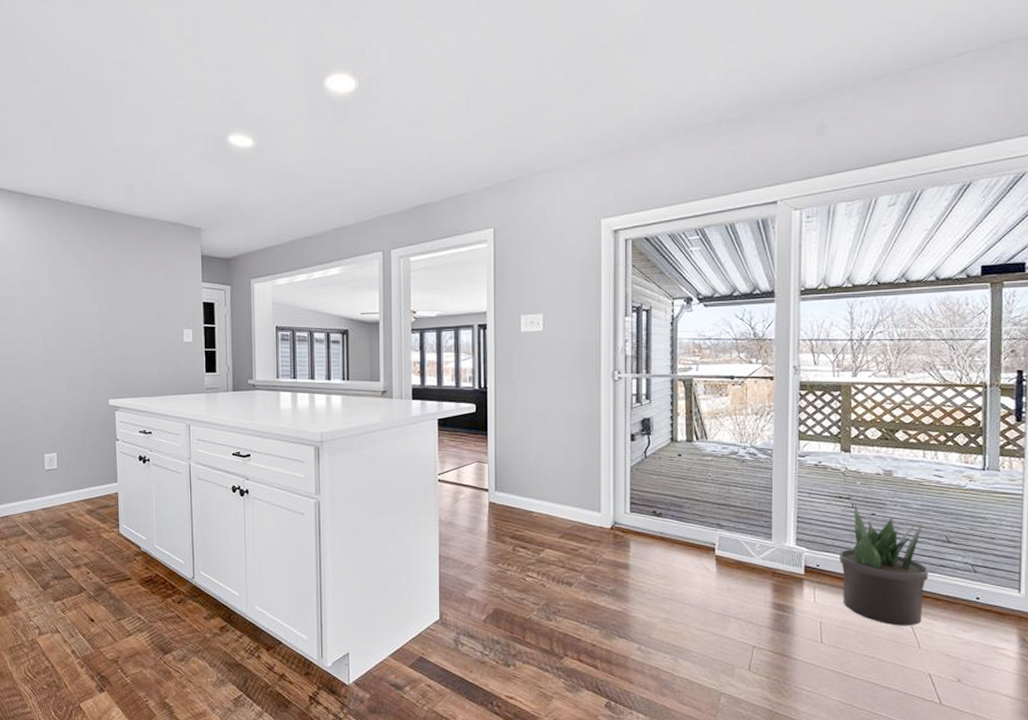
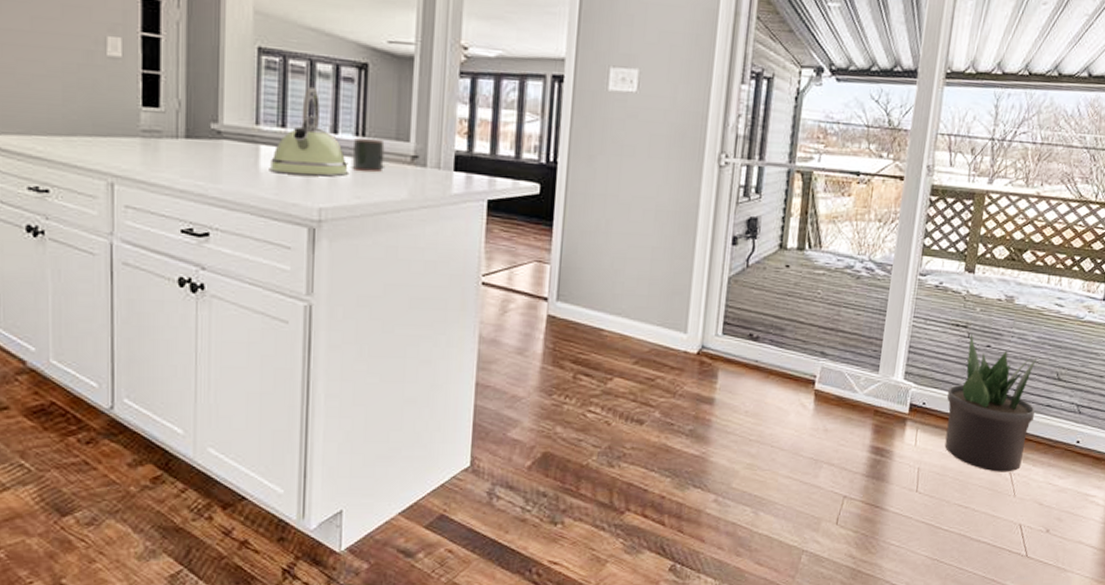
kettle: none [286,349,339,411] -> present [269,86,348,177]
mug: none [341,382,363,405] -> present [352,138,385,173]

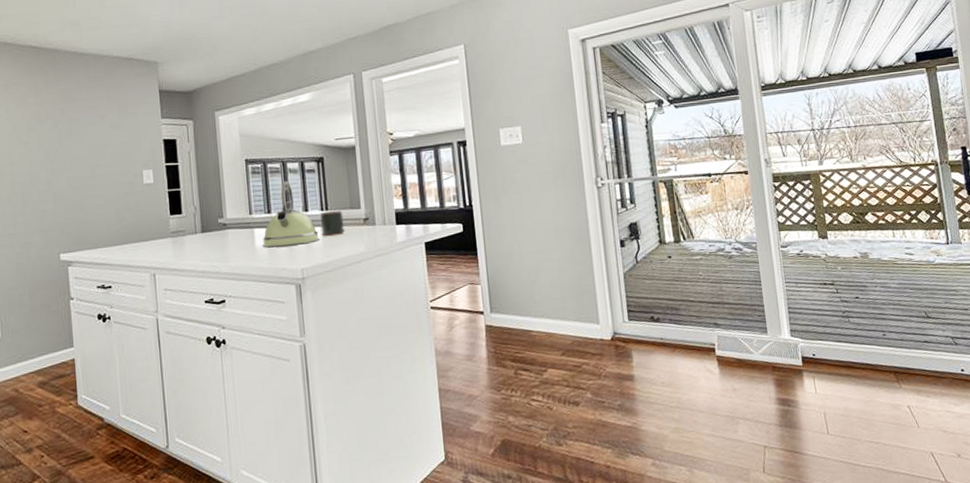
planter: present [944,334,1038,472] -> none [832,290,917,408]

